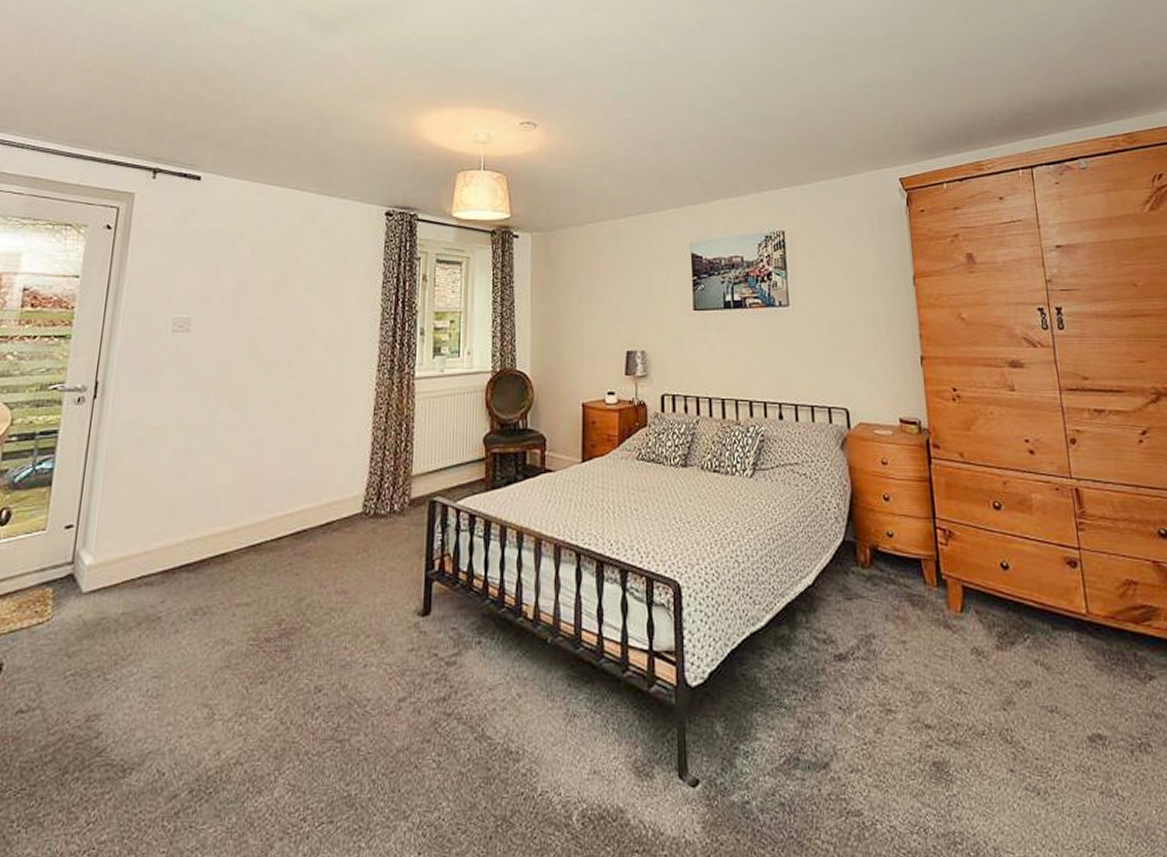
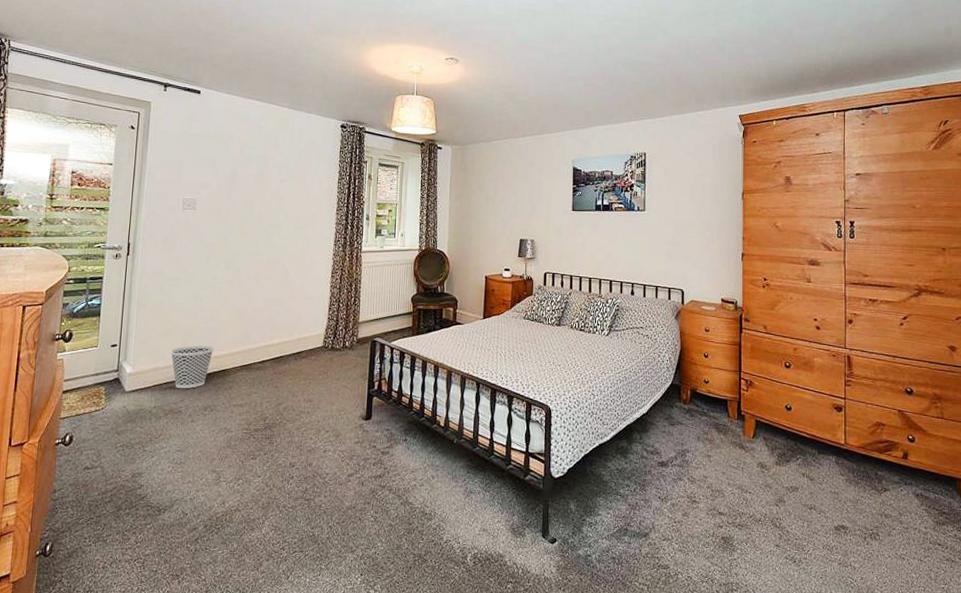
wastebasket: none [148,520,211,585] -> present [170,345,215,389]

